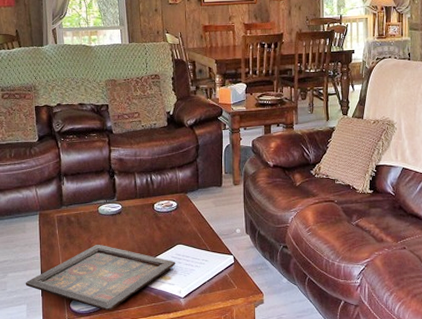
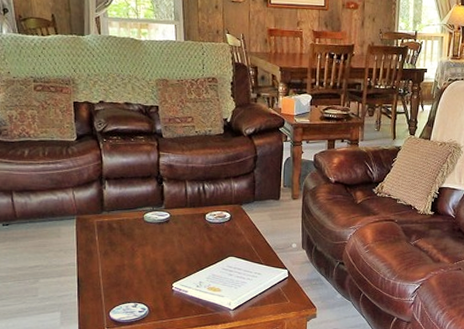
icon panel: present [25,244,176,311] -> none [59,252,227,320]

